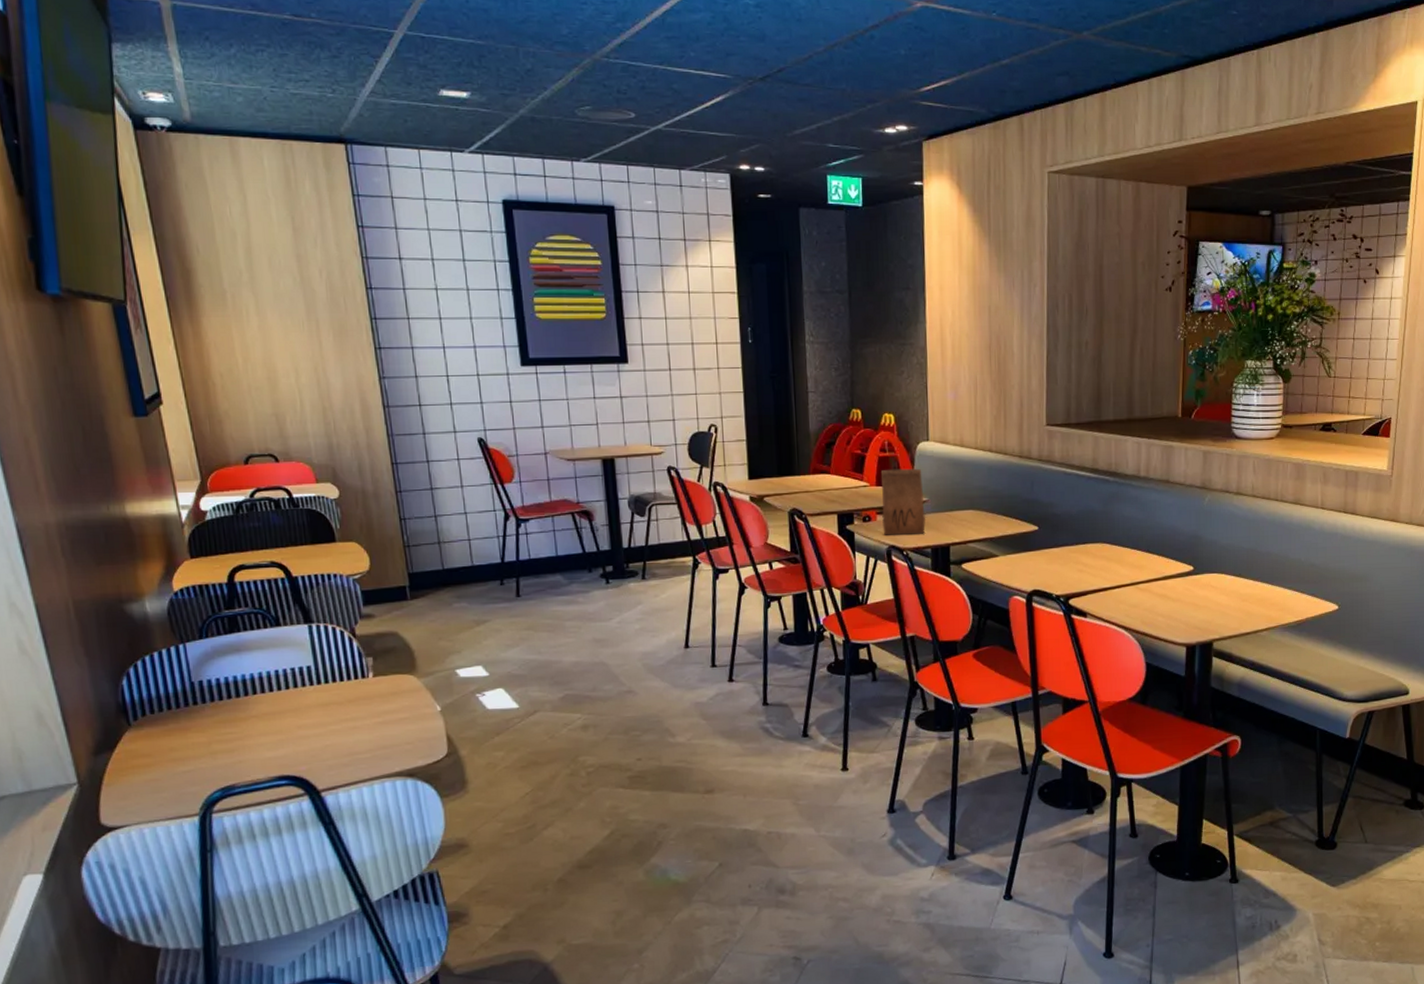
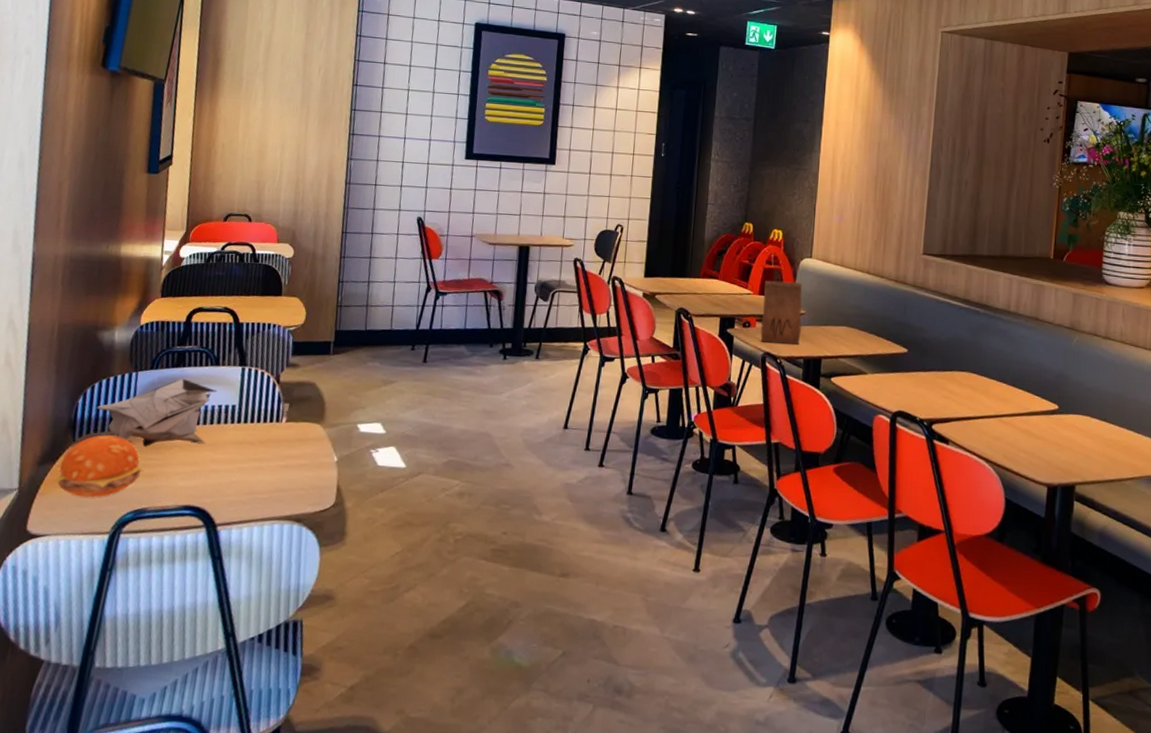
burger: none [121,714,221,782] -> present [57,435,144,498]
crumpled paper: none [146,645,285,721] -> present [96,379,217,447]

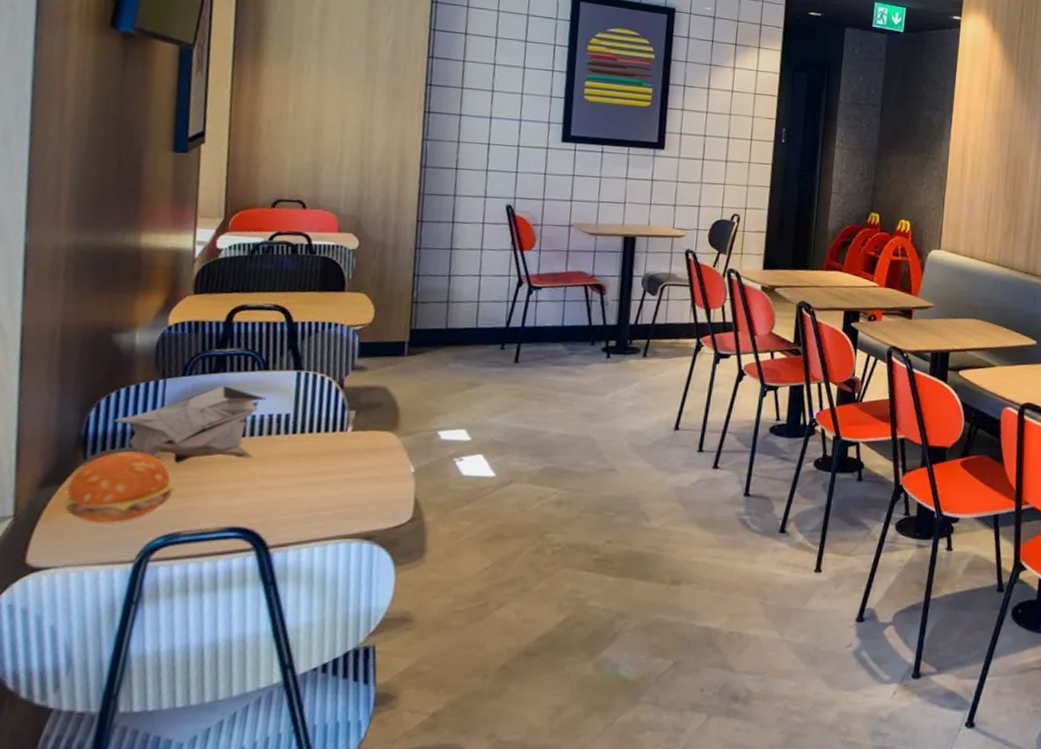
paper bag: present [760,280,803,345] -> none [886,272,931,338]

